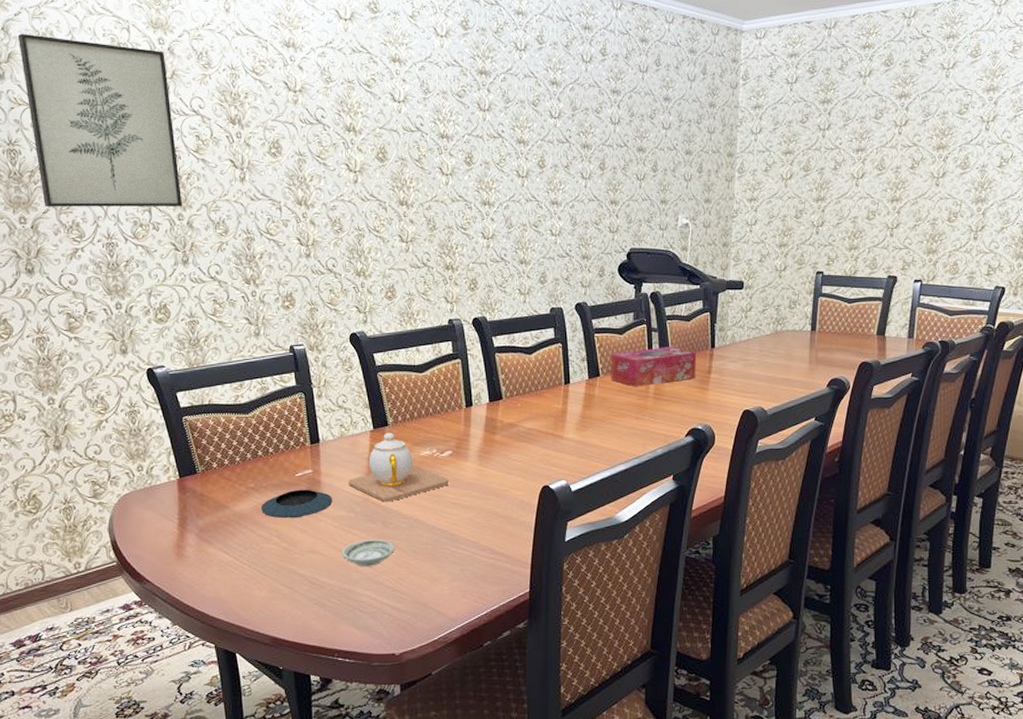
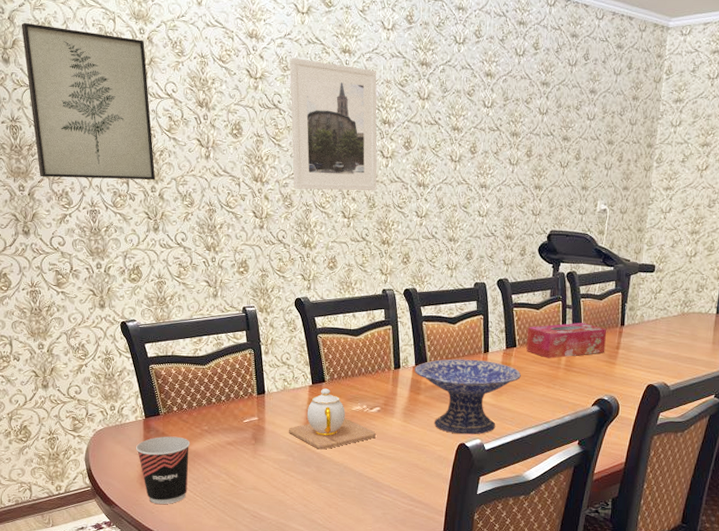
cup: none [169,497,234,576] -> present [135,436,191,504]
saucer: present [260,489,333,519] -> none [212,434,275,459]
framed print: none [333,68,437,212] -> present [289,57,377,190]
saucer: present [341,539,394,566] -> none [280,481,326,505]
decorative bowl: none [489,392,608,476] -> present [415,359,522,435]

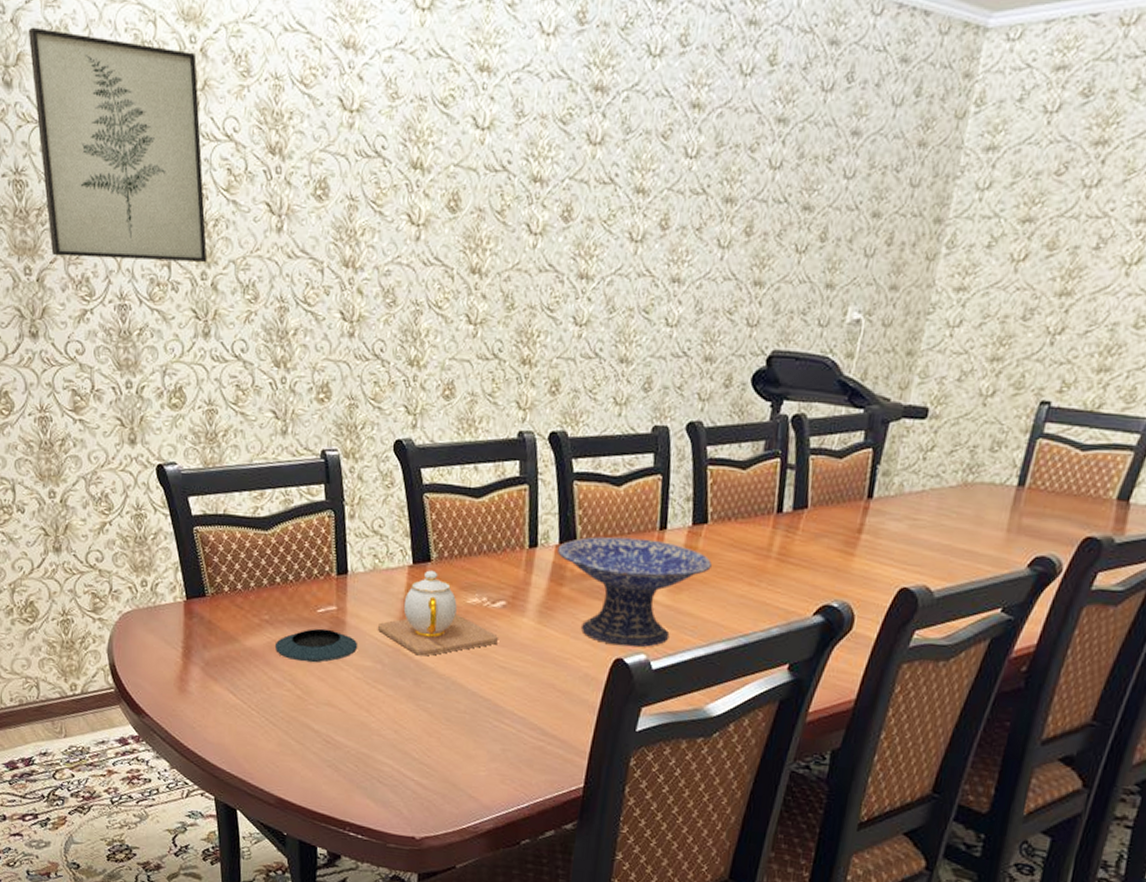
cup: present [135,436,191,504] -> none [173,625,246,718]
saucer: none [212,434,275,459] -> present [274,628,358,663]
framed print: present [289,57,377,190] -> none [398,79,528,284]
tissue box: present [526,323,607,359] -> none [722,491,846,543]

